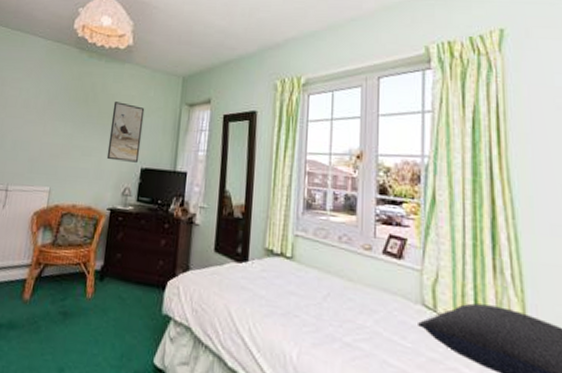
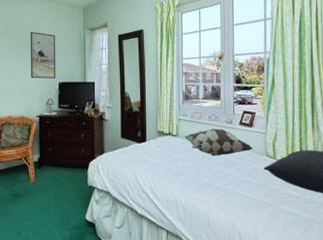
decorative pillow: none [300,254,402,296] -> present [183,128,253,157]

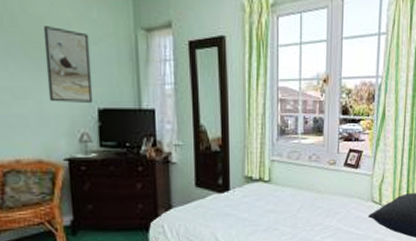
decorative pillow: present [183,128,253,157] -> none [277,171,358,206]

